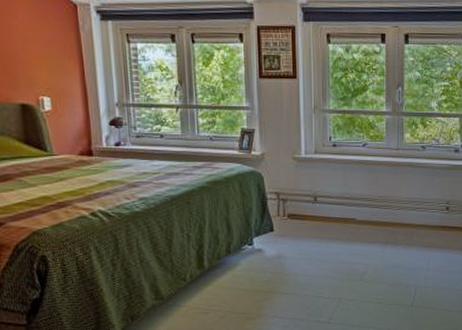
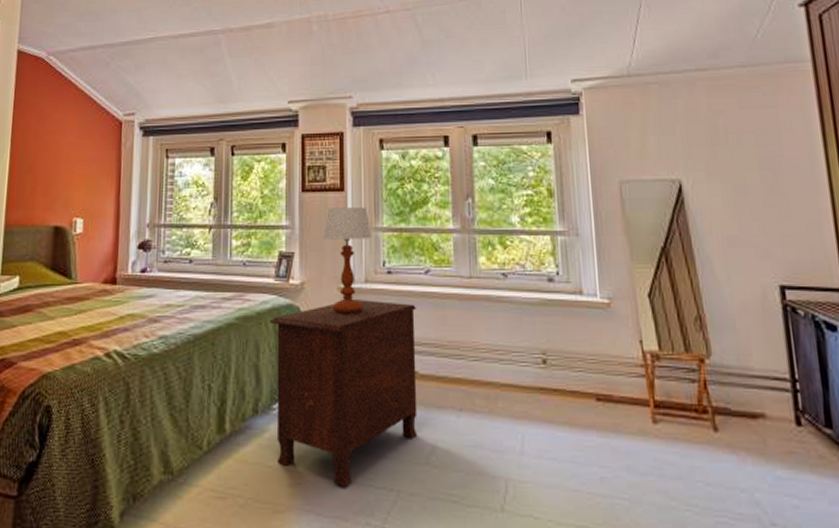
nightstand: none [236,167,355,300] -> present [270,300,418,488]
table lamp: none [278,92,320,178] -> present [322,207,372,314]

